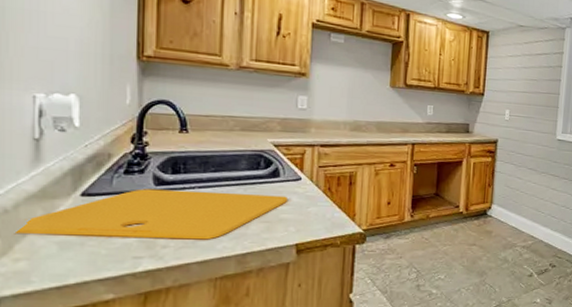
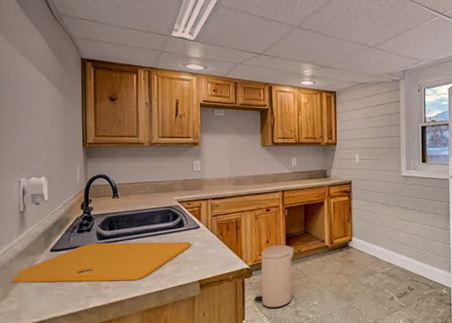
pedal bin: none [366,207,421,282] -> present [254,244,294,309]

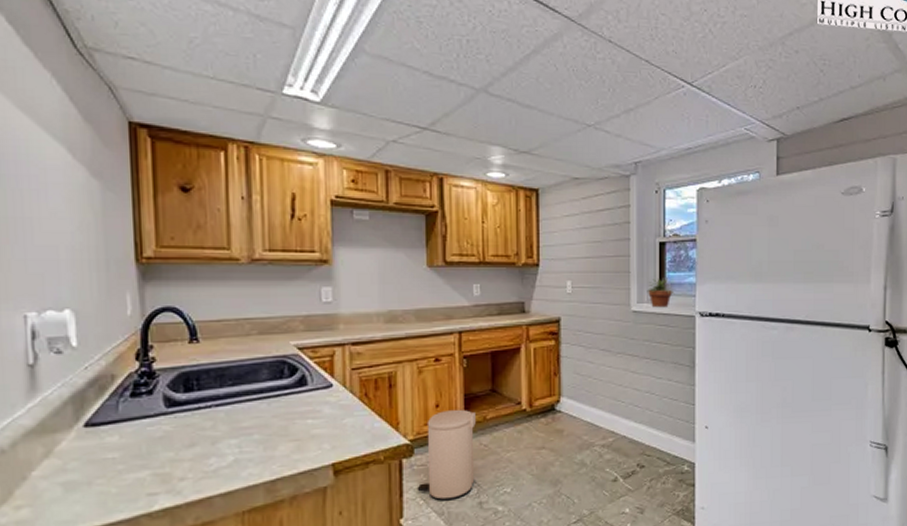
cutting board: present [10,242,191,283] -> none [15,407,318,477]
potted plant: none [413,151,433,173] -> present [647,277,675,308]

